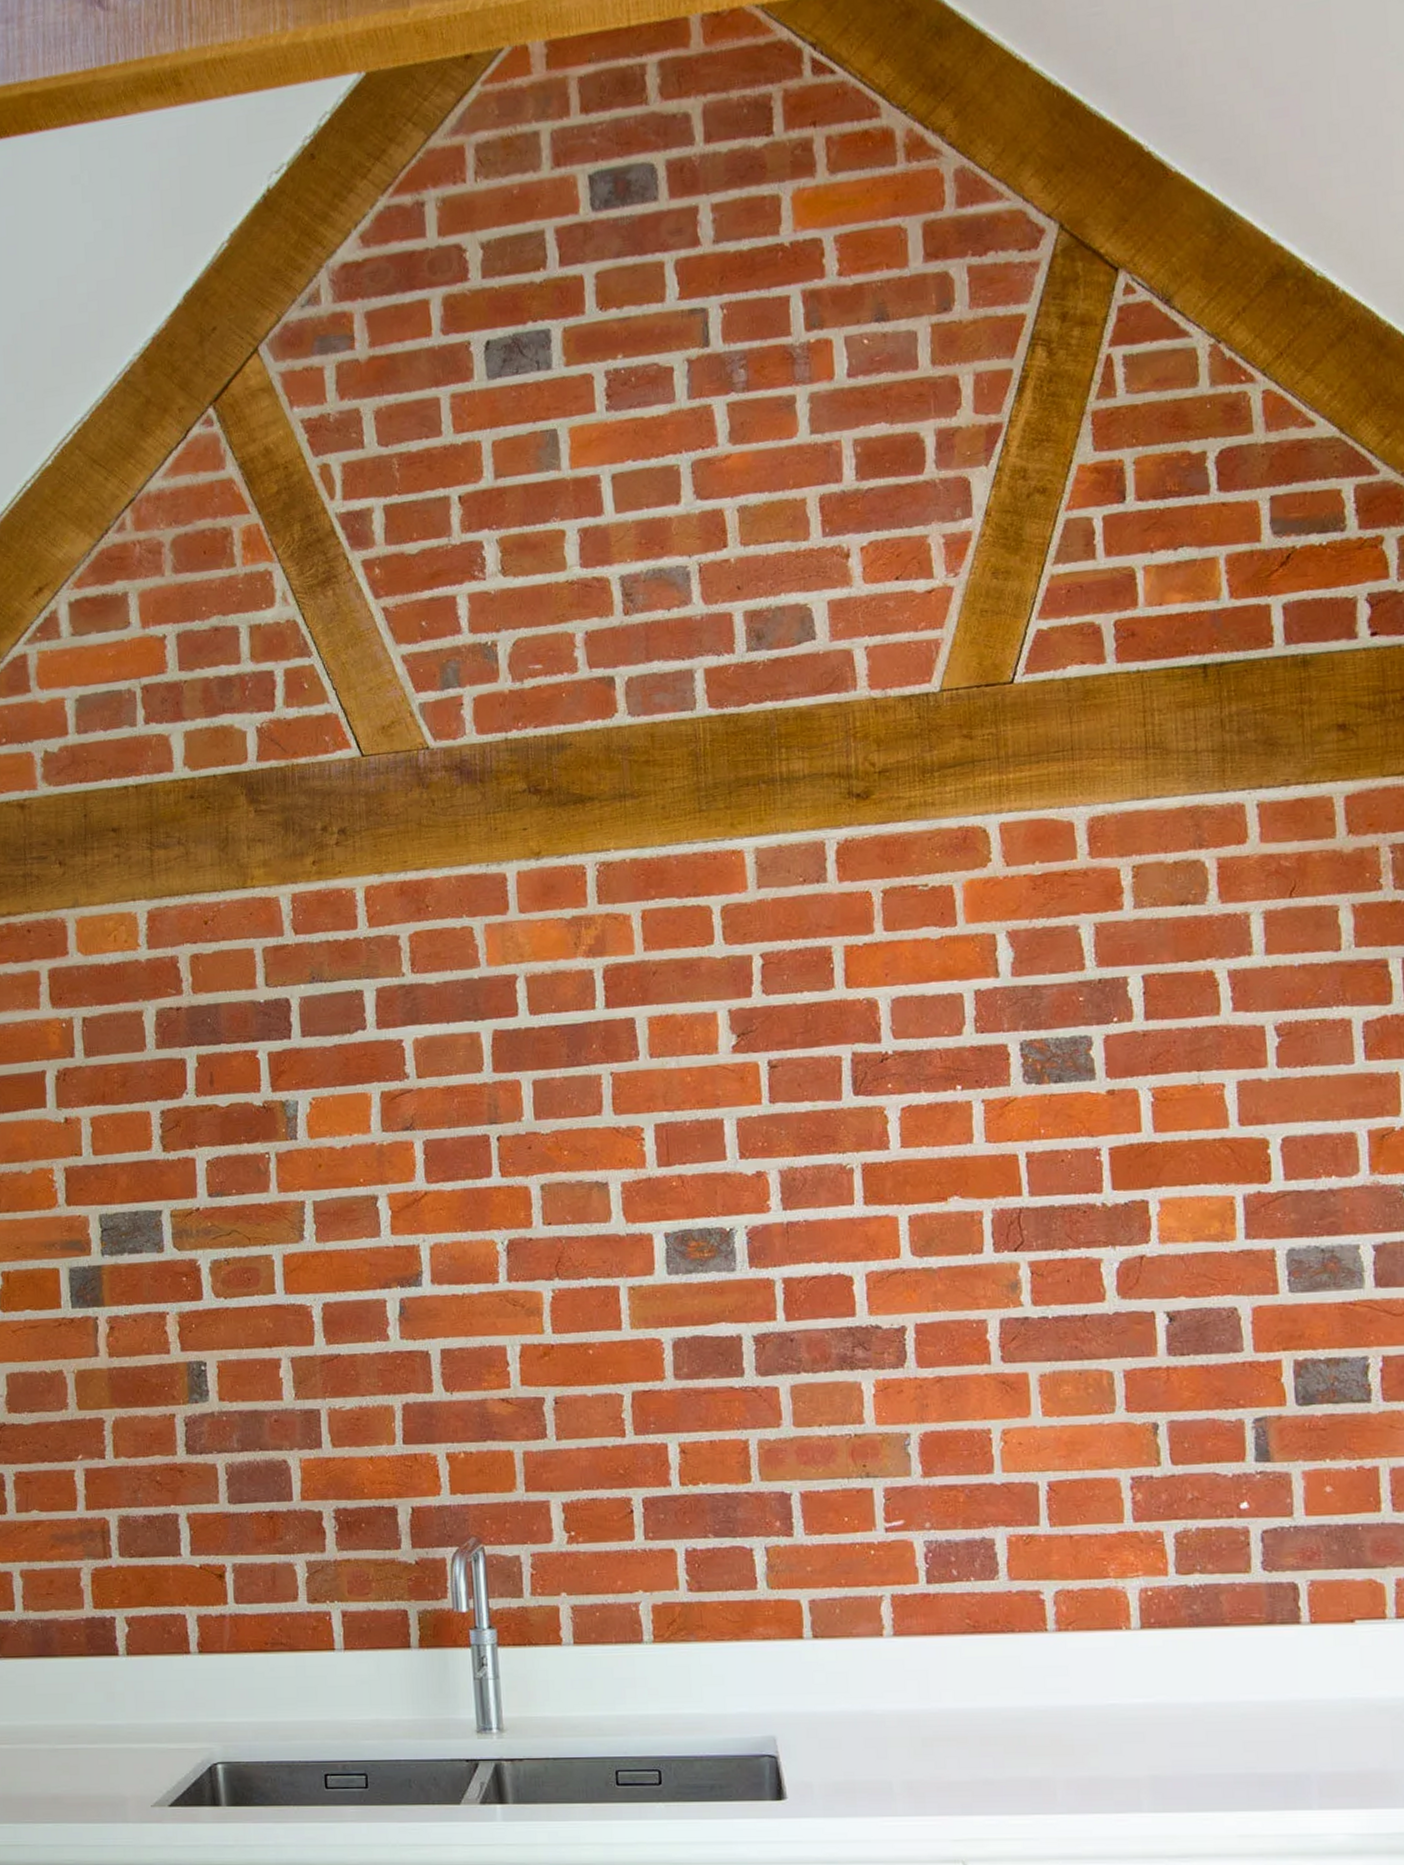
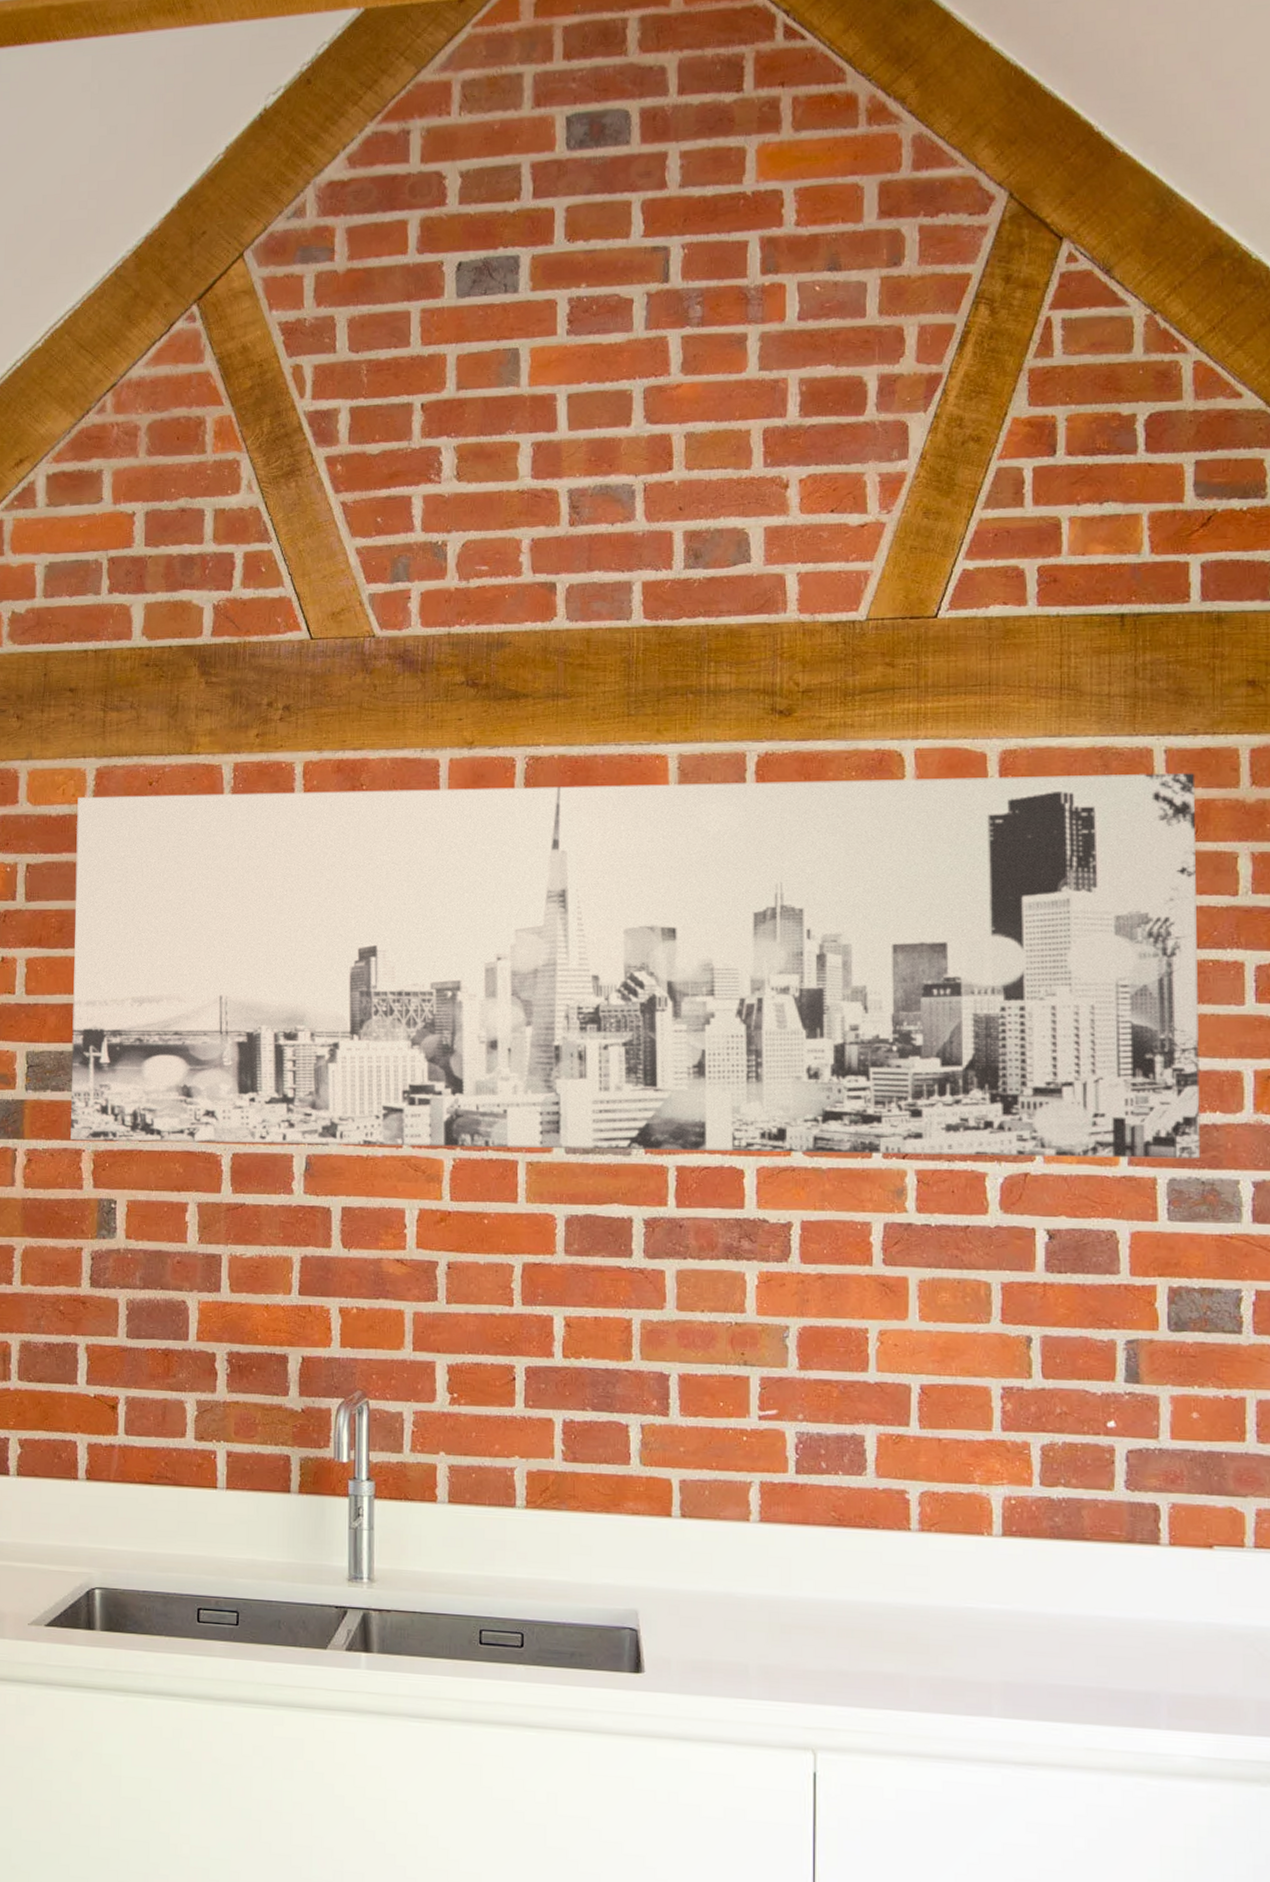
wall art: none [130,826,1319,1304] -> present [70,773,1201,1159]

